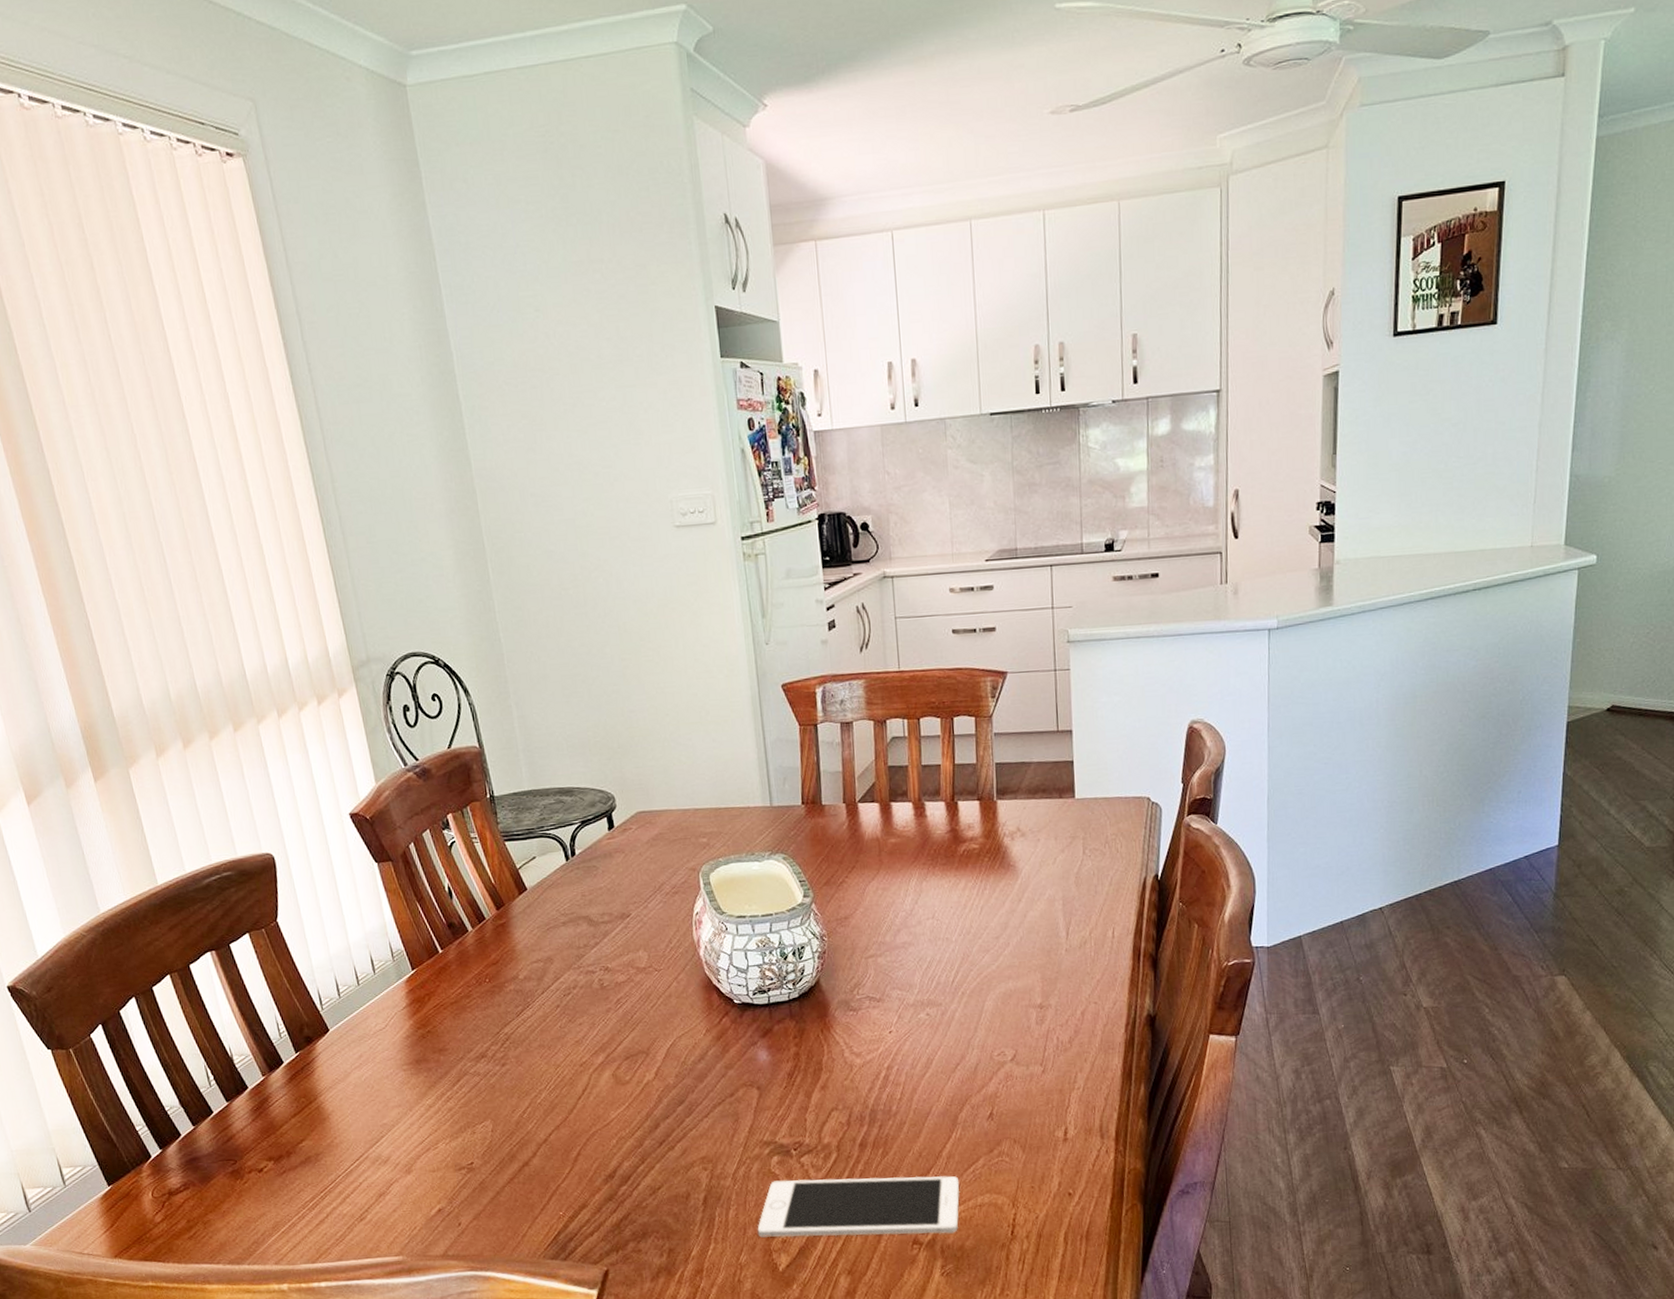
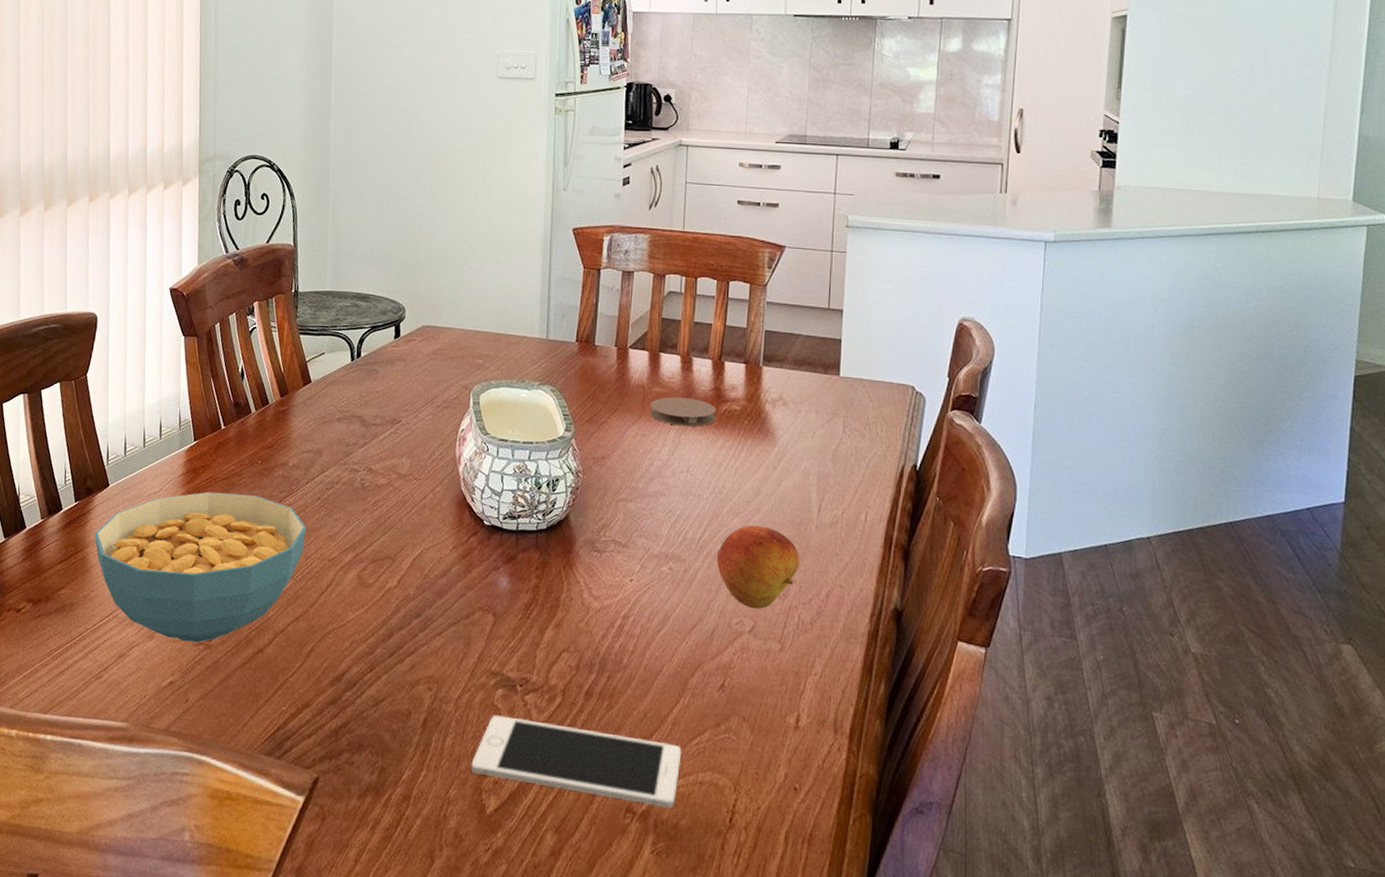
cereal bowl: none [325,1014,552,1169] -> present [95,491,307,642]
coaster: none [887,843,955,874] -> present [650,396,716,427]
fruit: none [971,958,1053,1039] -> present [716,525,799,610]

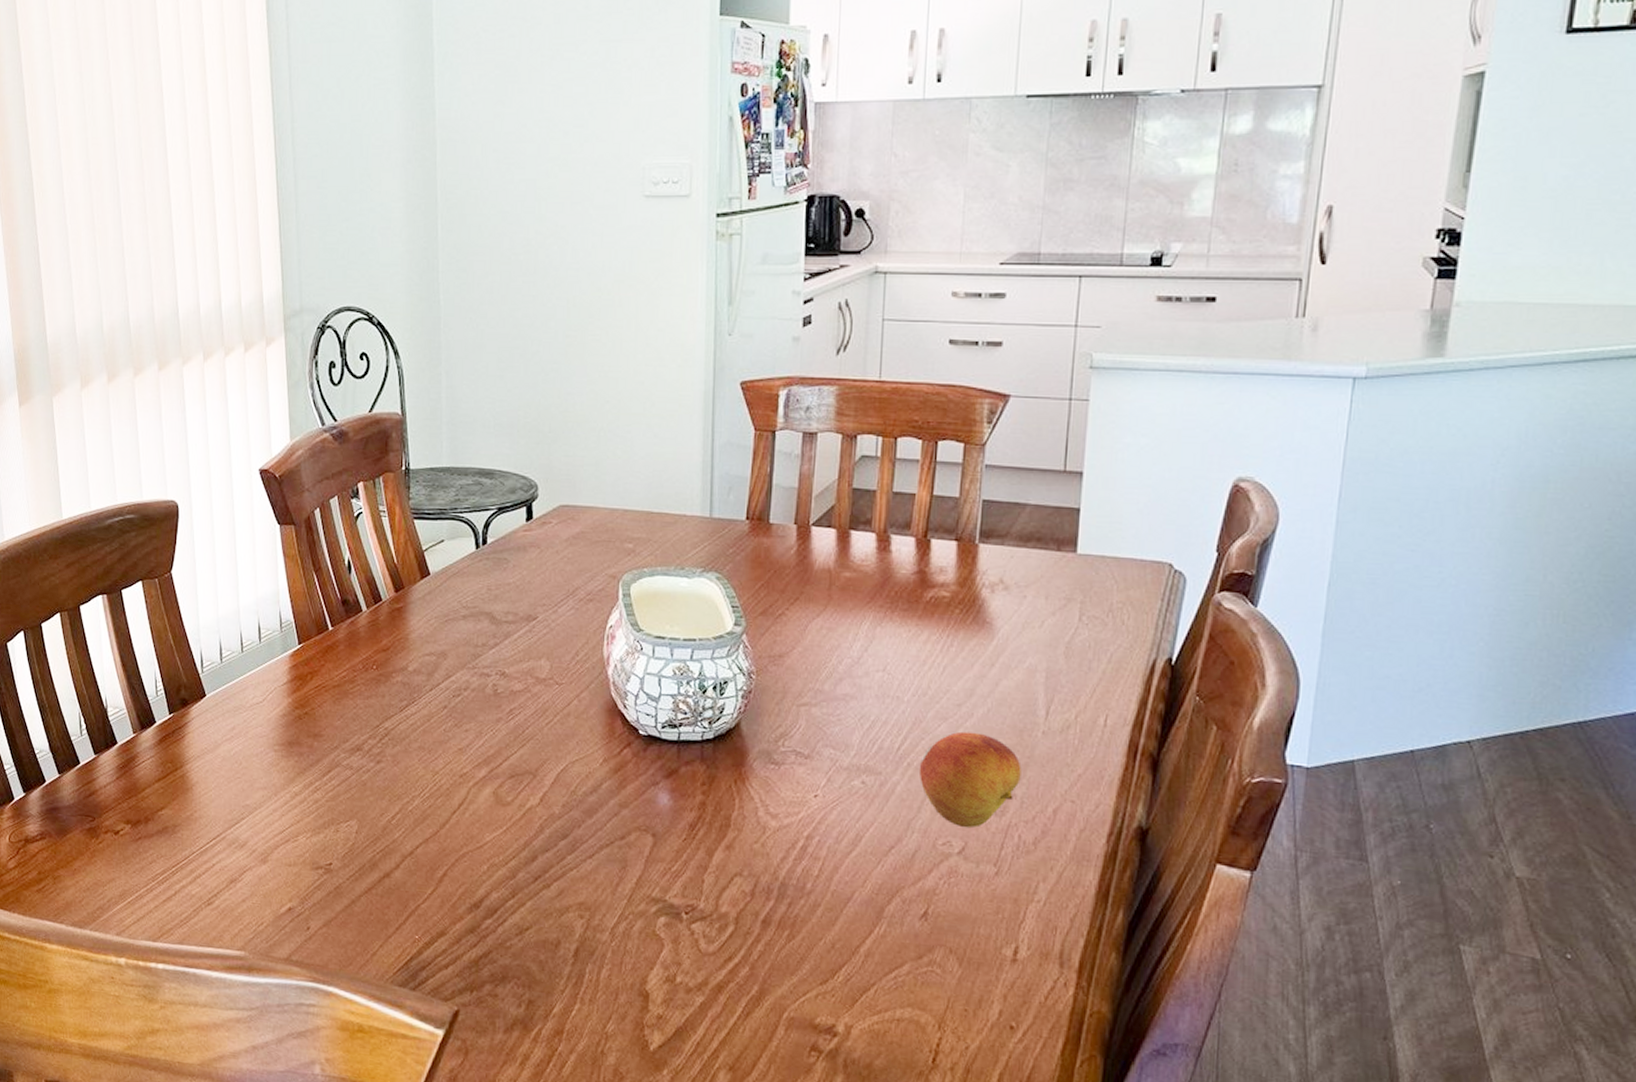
cereal bowl: present [95,491,307,642] -> none [194,701,433,866]
cell phone: present [471,715,682,809] -> none [631,945,877,1047]
coaster: present [650,396,716,427] -> none [837,582,920,618]

